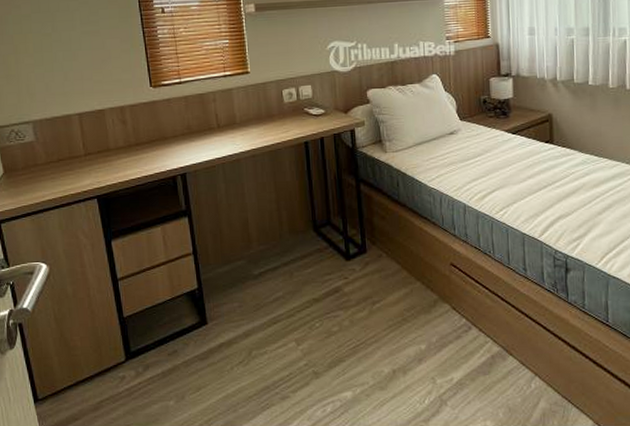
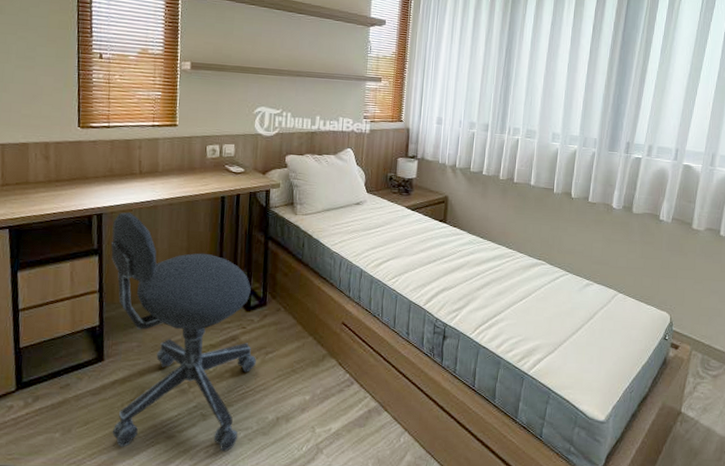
office chair: none [198,169,364,411] -> present [111,212,256,452]

